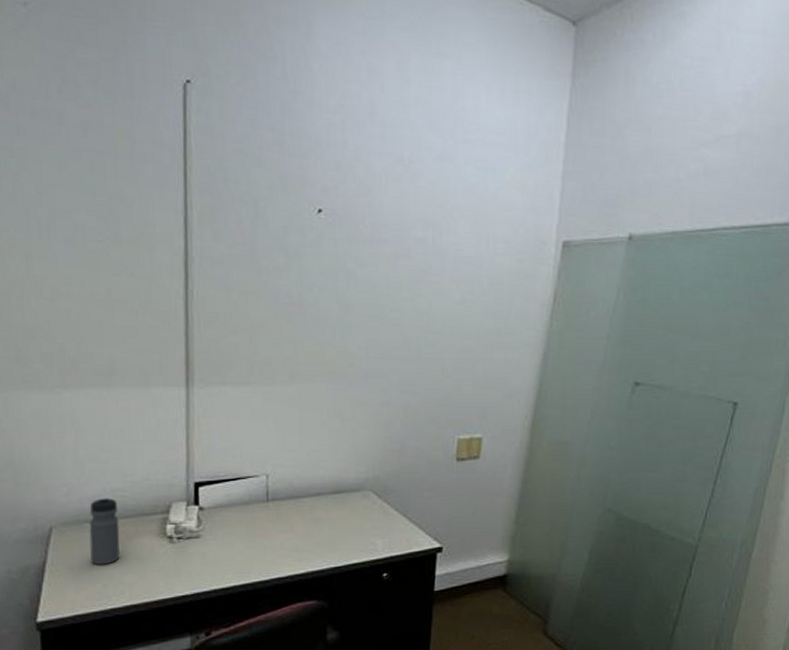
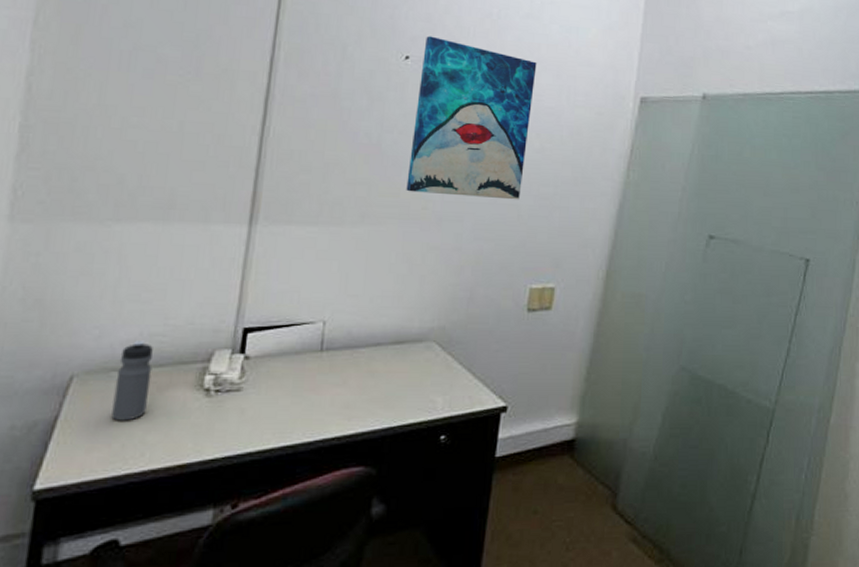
wall art: none [331,186,453,354] -> present [406,36,537,200]

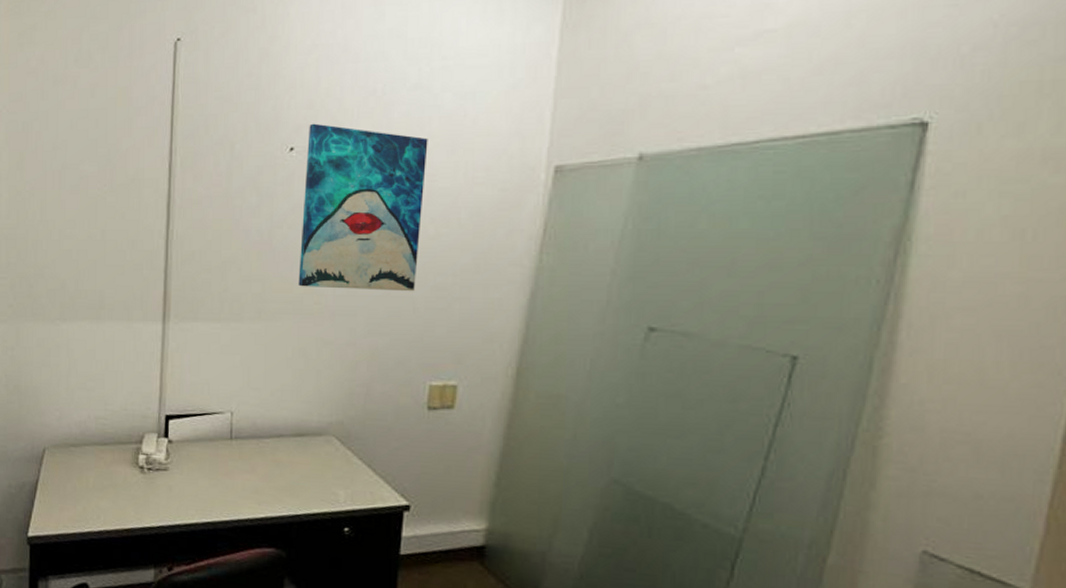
water bottle: present [111,341,153,421] -> none [74,422,99,489]

